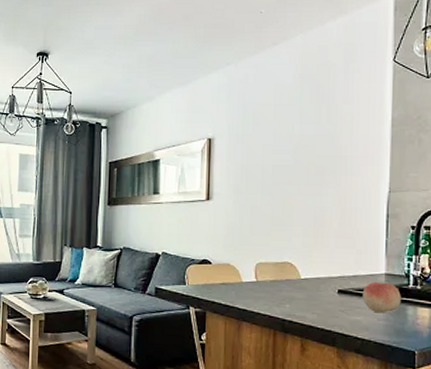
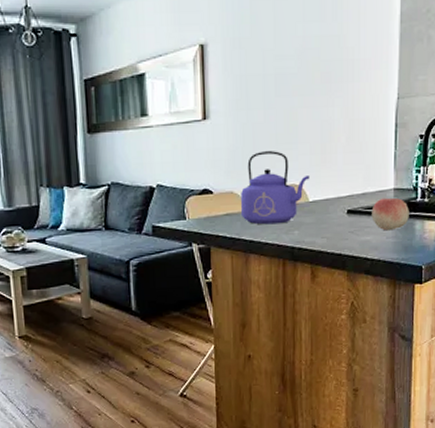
kettle: none [236,231,302,297] -> present [241,151,310,225]

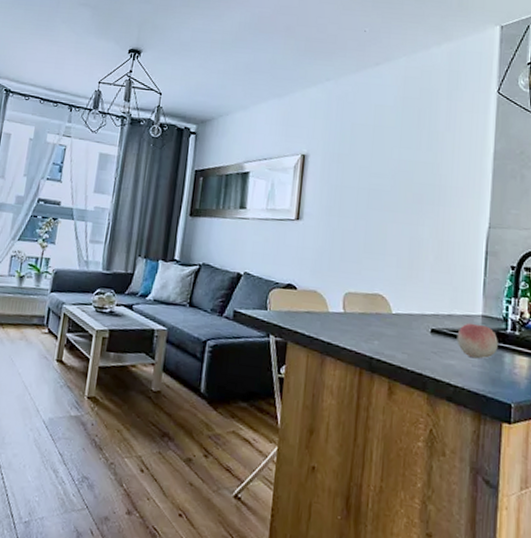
kettle: present [241,151,310,225] -> none [322,257,395,331]

